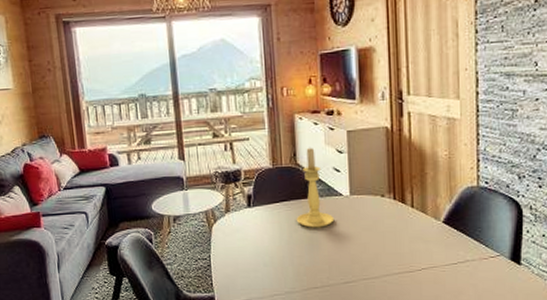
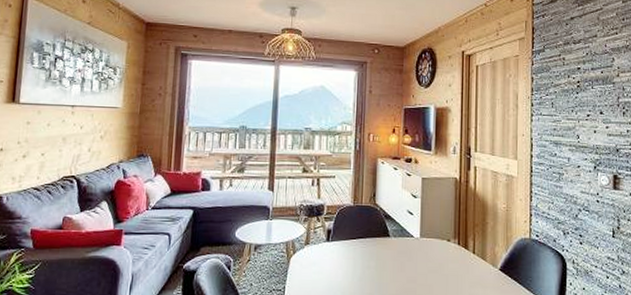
candle holder: present [296,147,335,228] -> none [369,189,405,267]

